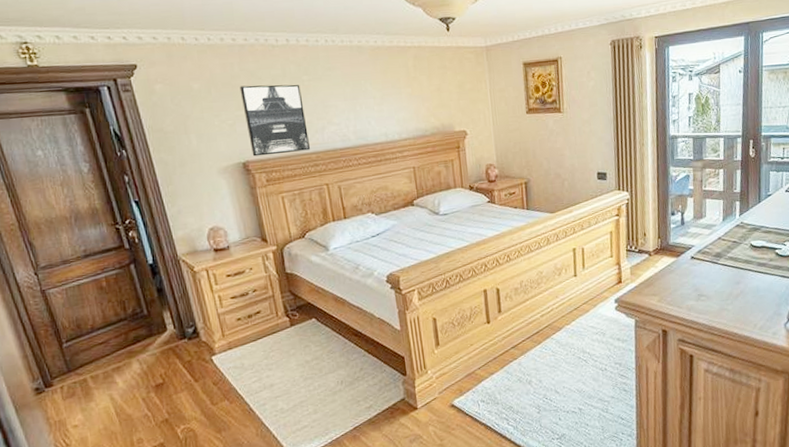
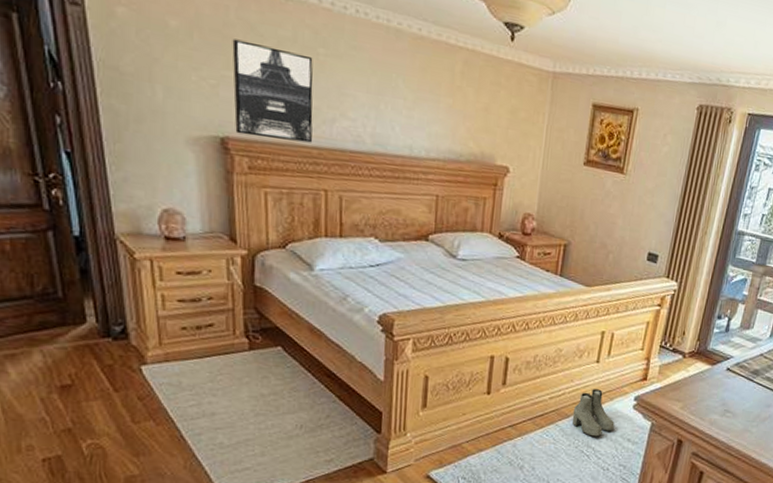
boots: none [563,299,603,343] -> present [572,389,615,437]

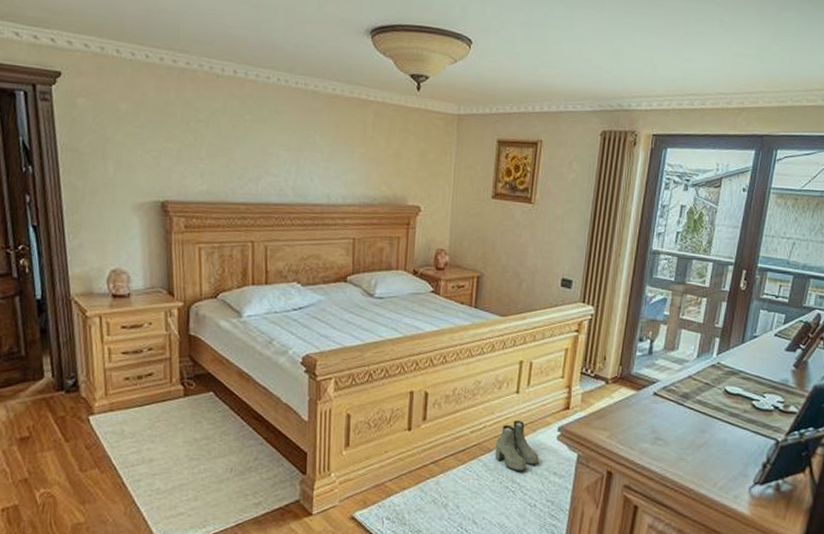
wall art: present [232,38,313,143] -> none [172,115,241,200]

